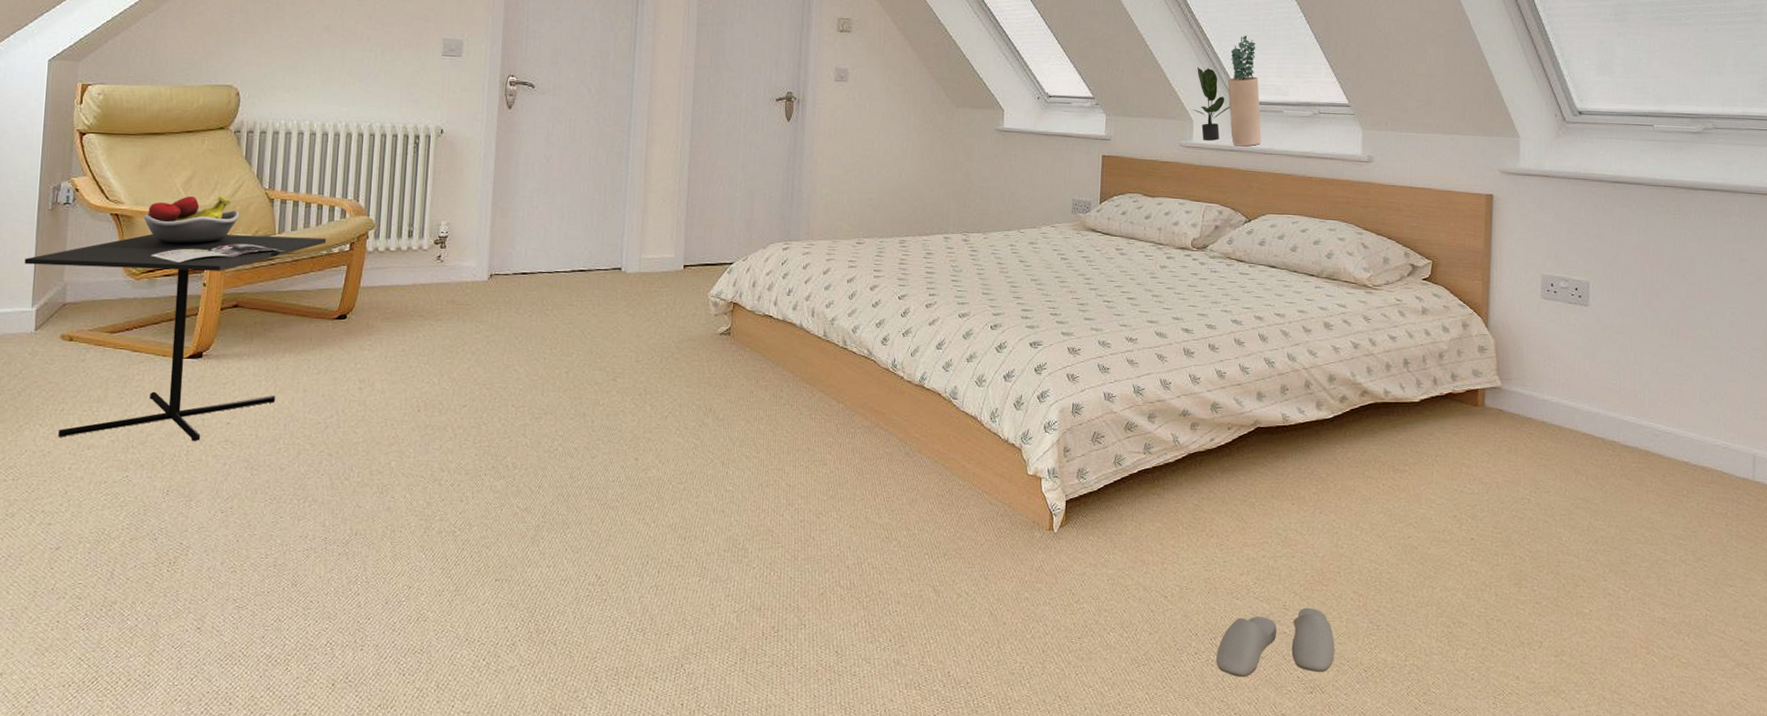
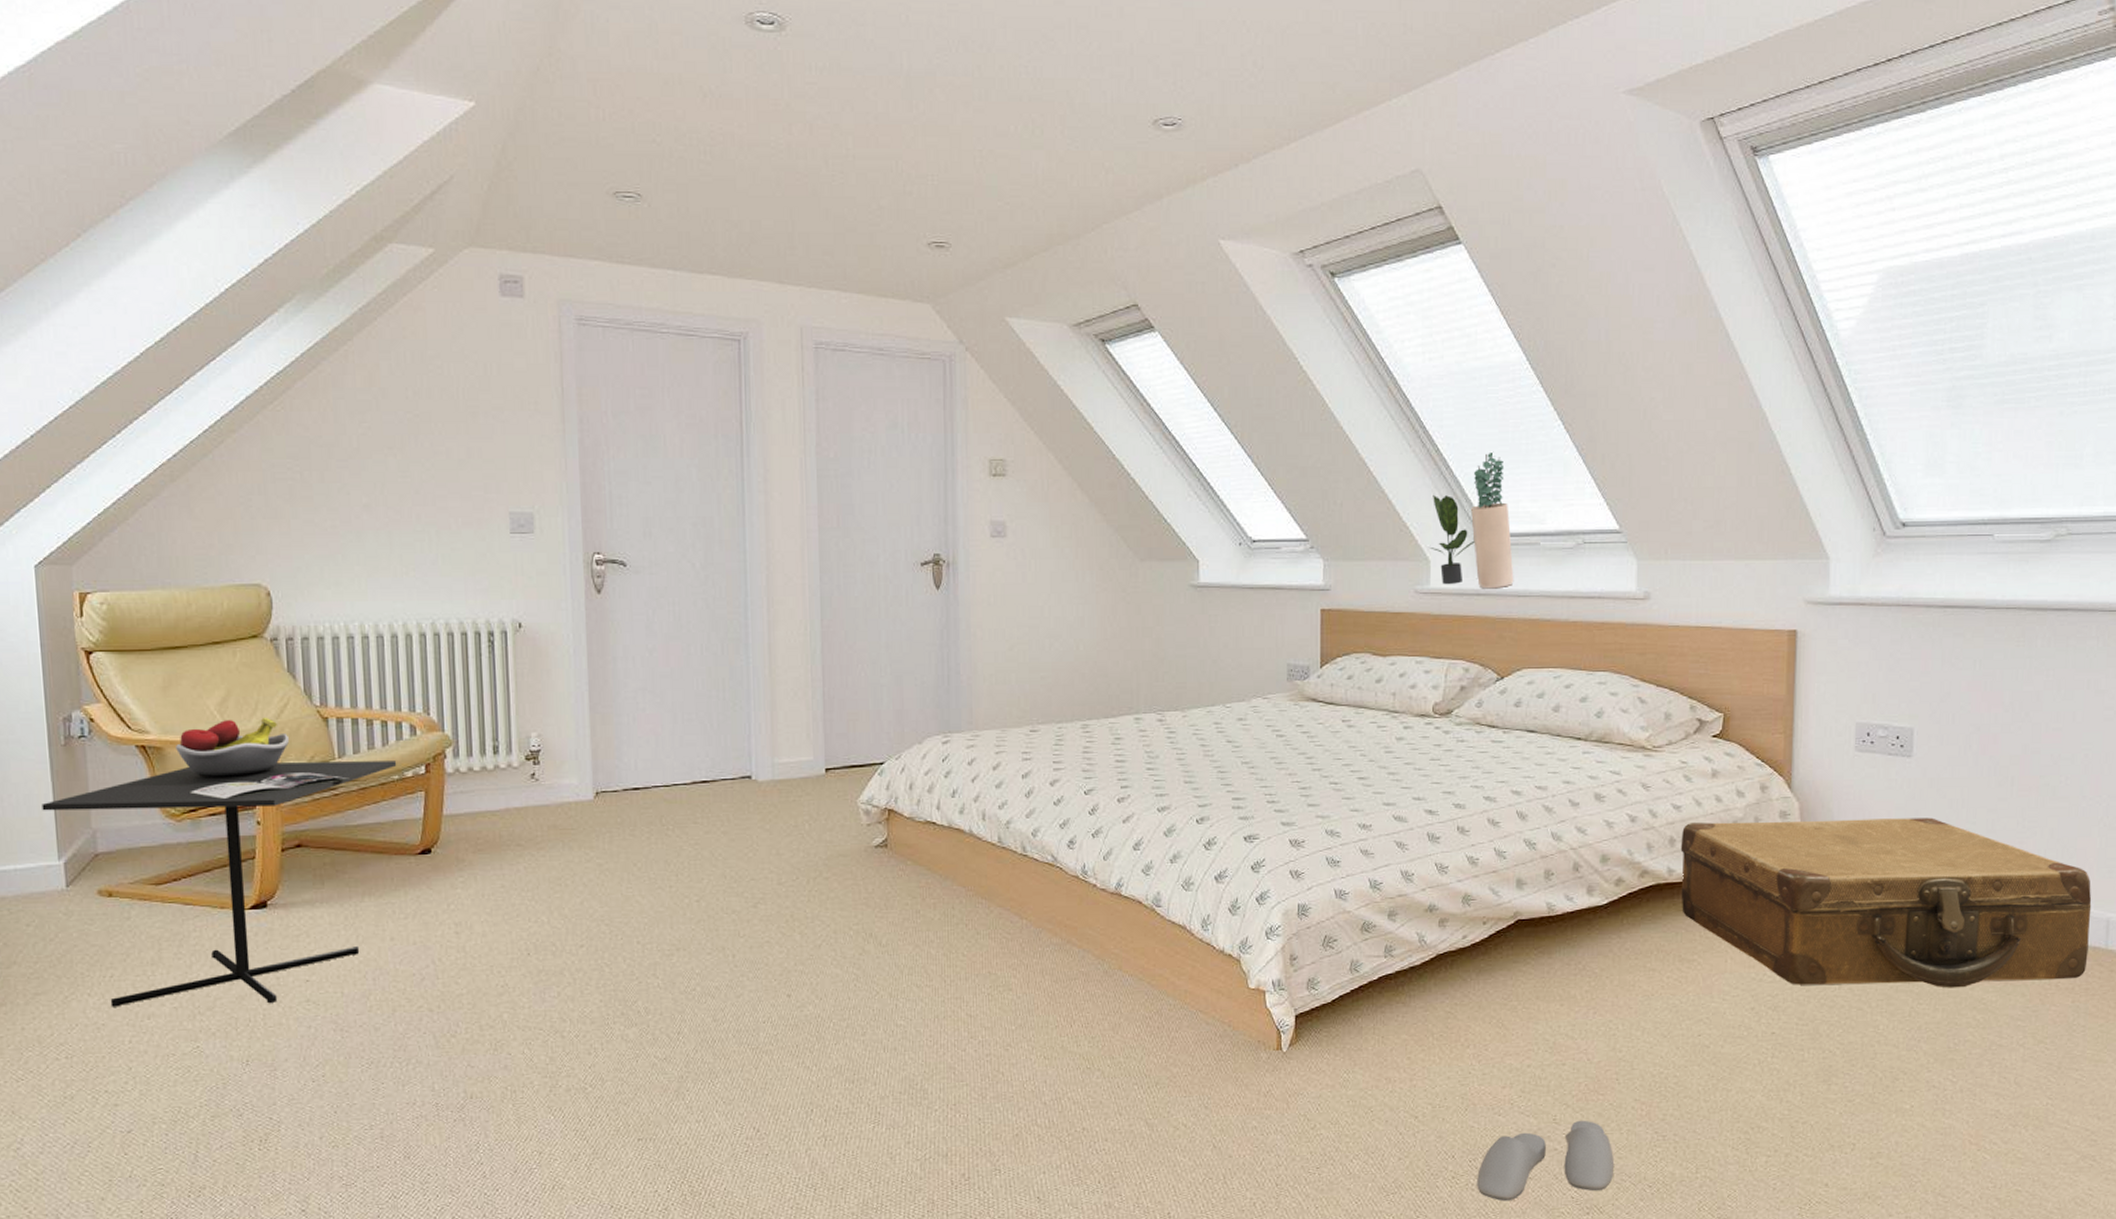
suitcase: none [1395,352,1740,508] -> present [1680,817,2092,988]

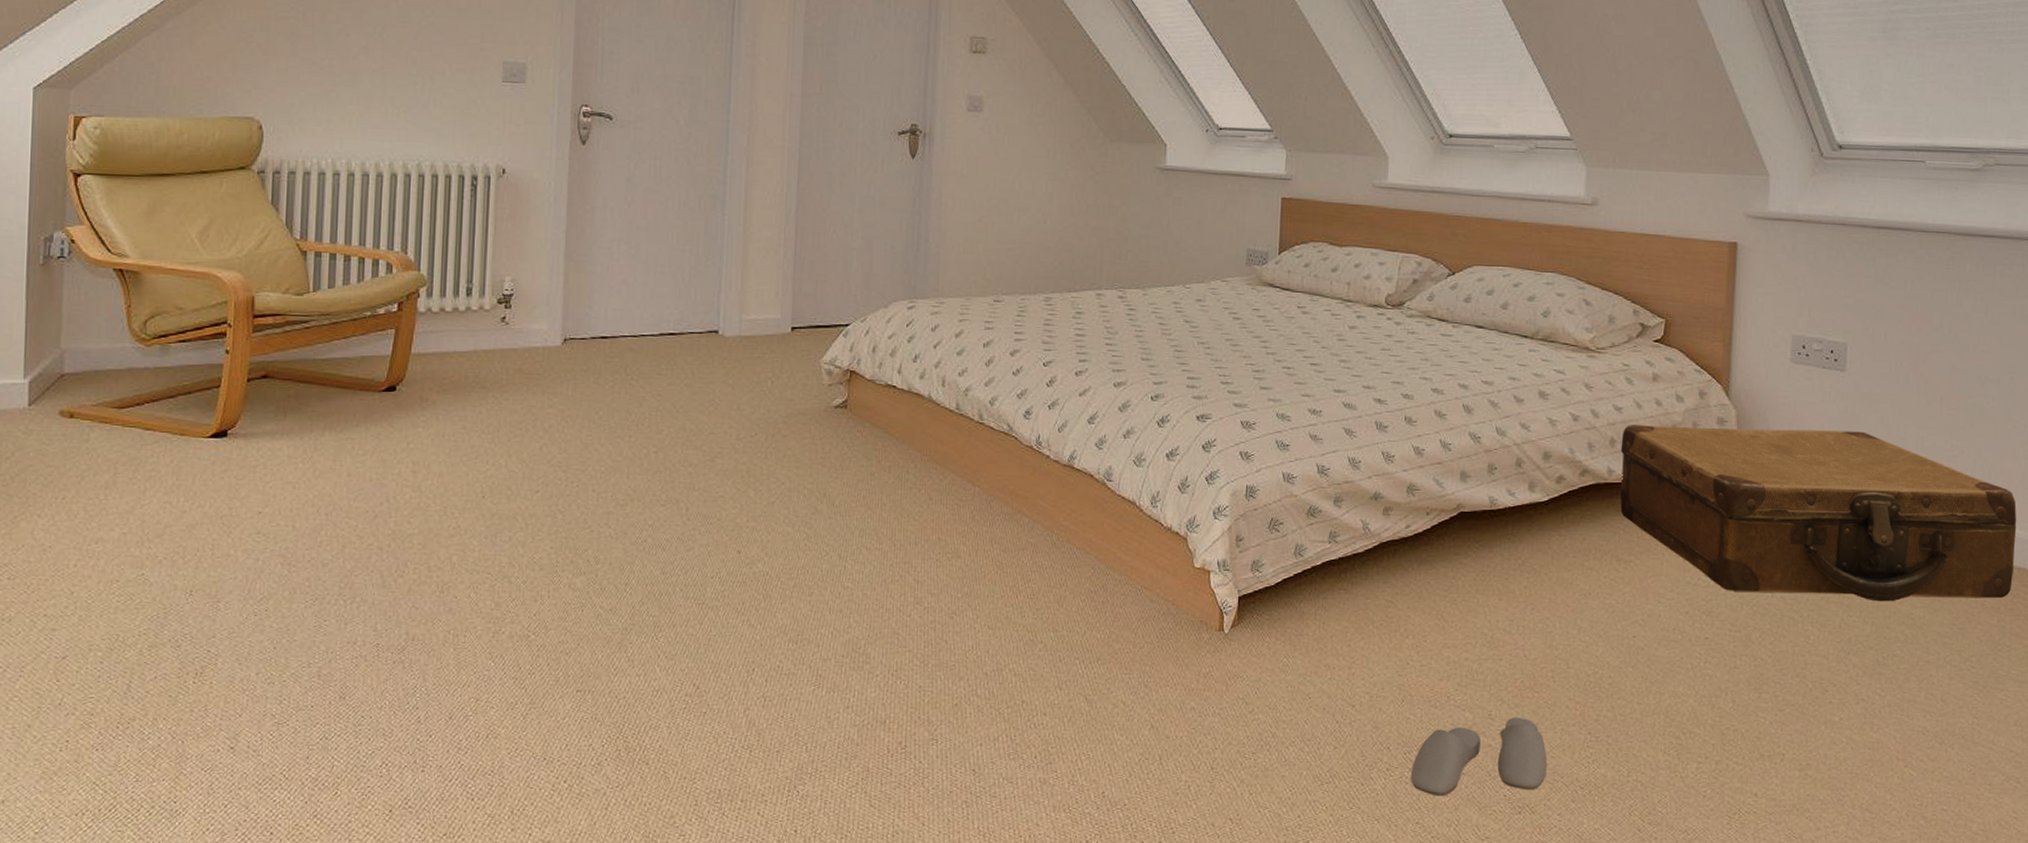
kitchen table: present [42,717,397,1007] -> none [13,247,371,533]
potted plant: present [1428,494,1475,585] -> none [1387,93,1432,181]
vase: present [1471,451,1514,589] -> none [1429,56,1469,187]

